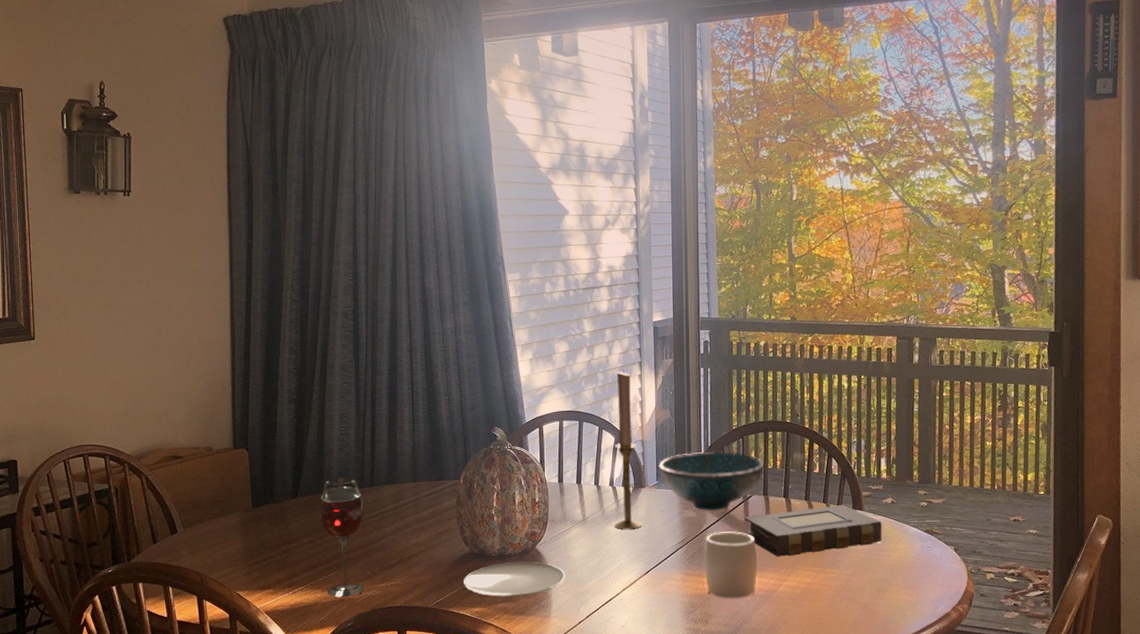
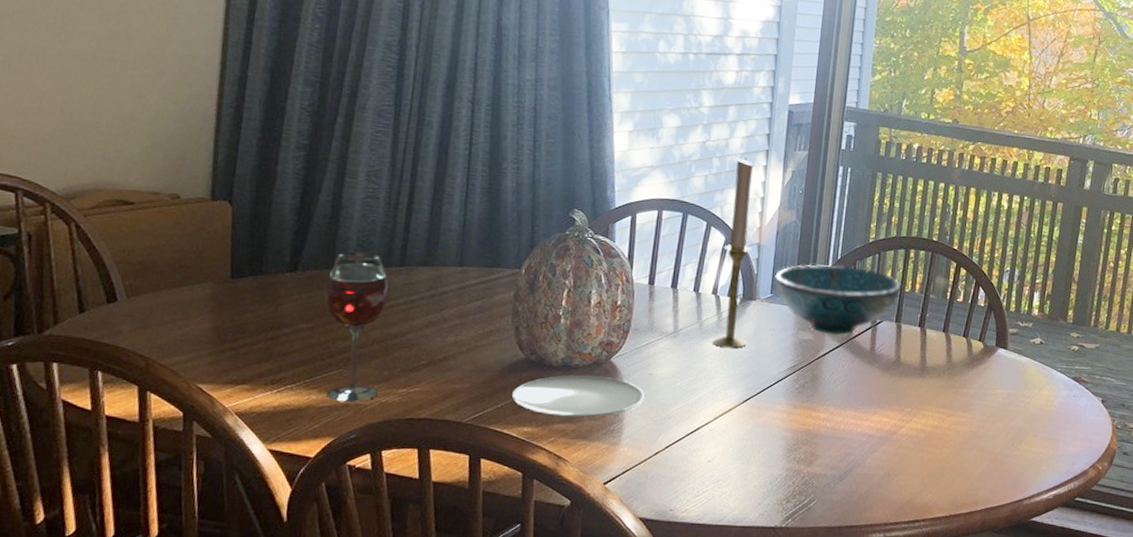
mug: present [704,532,758,599] -> none [816,359,880,438]
book: present [744,505,882,557] -> none [870,340,1026,395]

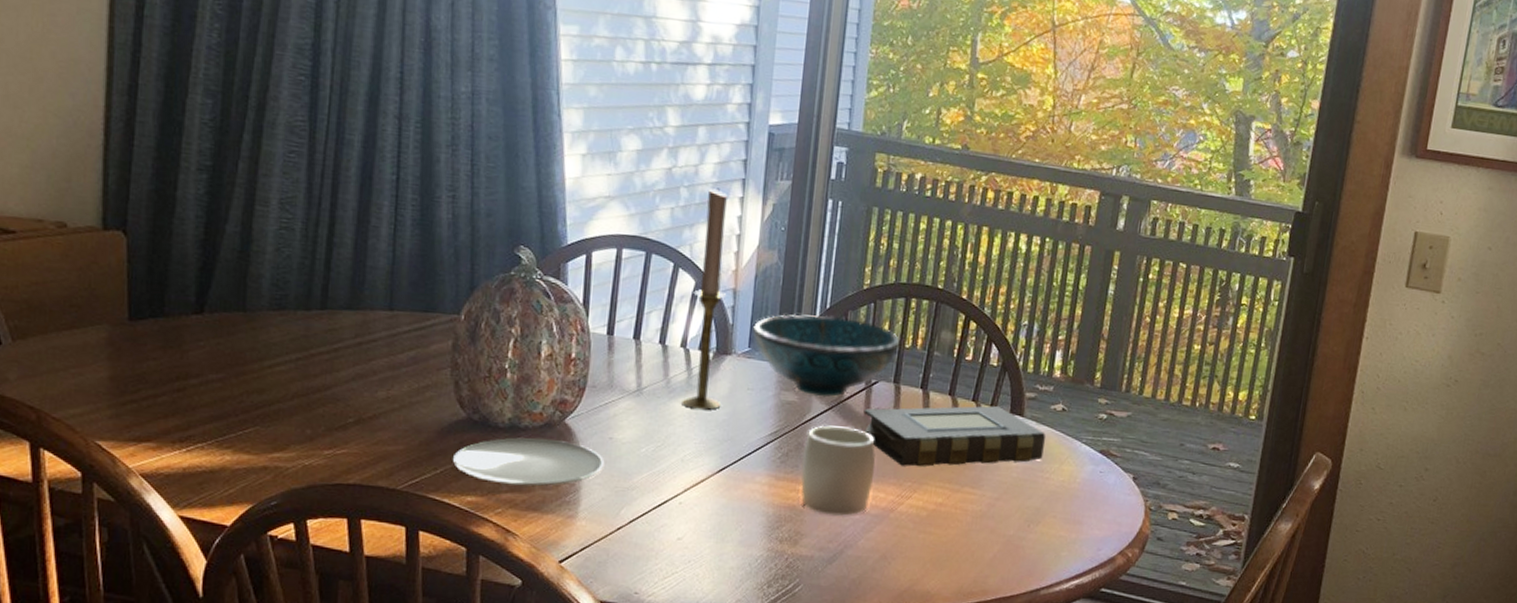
wineglass: present [325,251,389,402] -> none [236,291,309,464]
mug: none [816,359,880,438] -> present [801,425,876,516]
book: none [870,340,1026,395] -> present [863,406,1045,467]

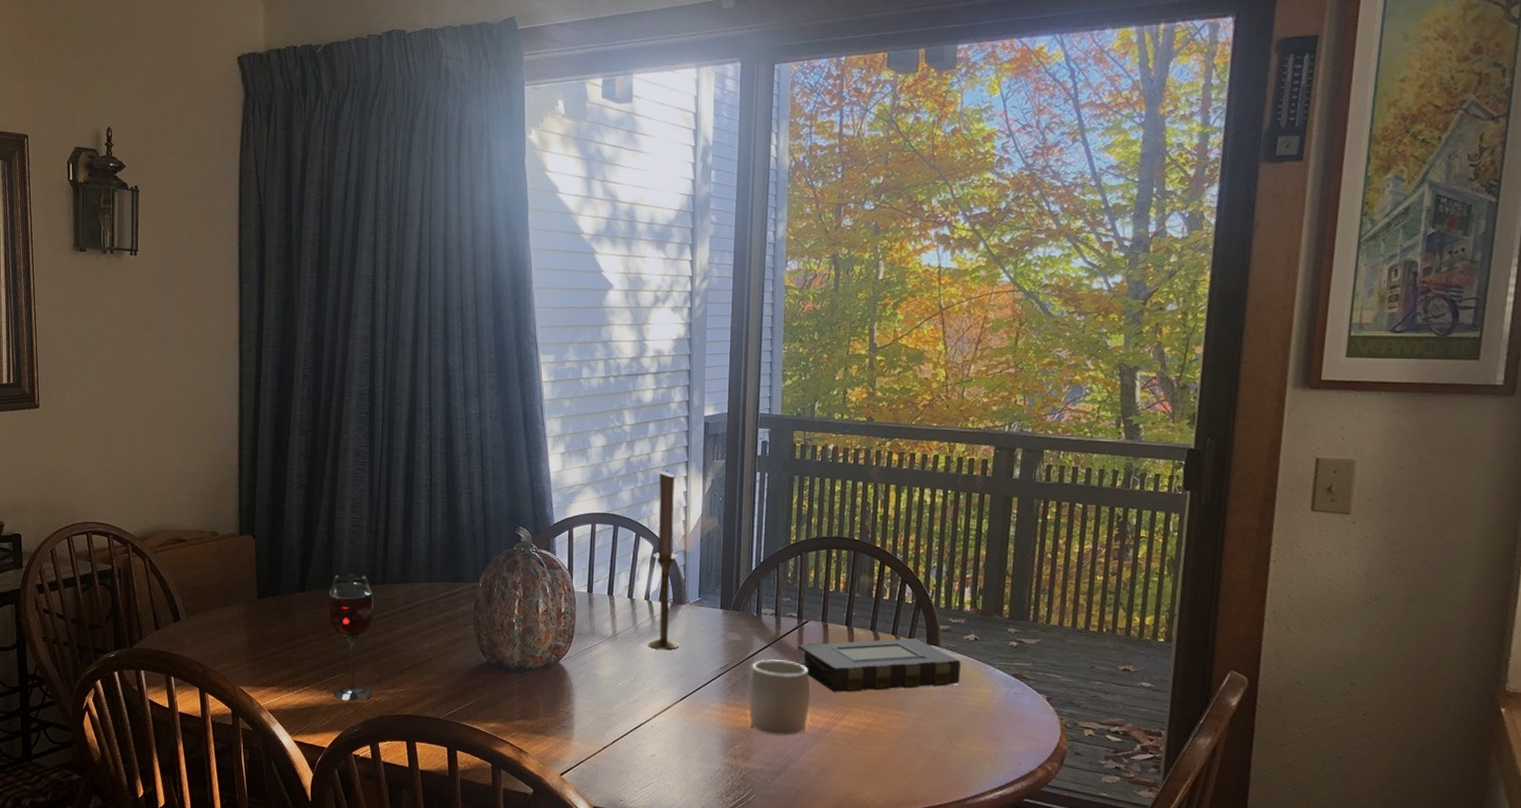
wineglass: none [236,291,309,464] -> present [327,573,375,701]
plate: present [453,437,605,487] -> none [479,676,591,715]
decorative bowl: present [752,314,901,397] -> none [700,567,825,636]

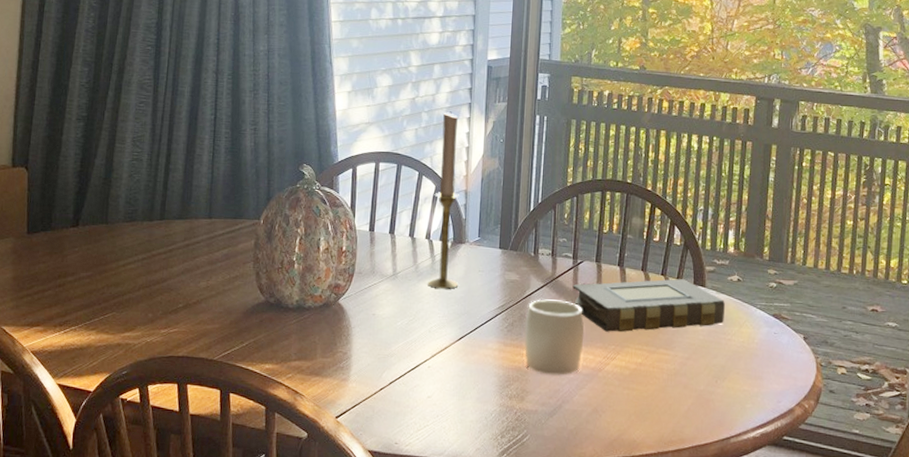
wineglass: present [327,573,375,701] -> none [100,208,152,341]

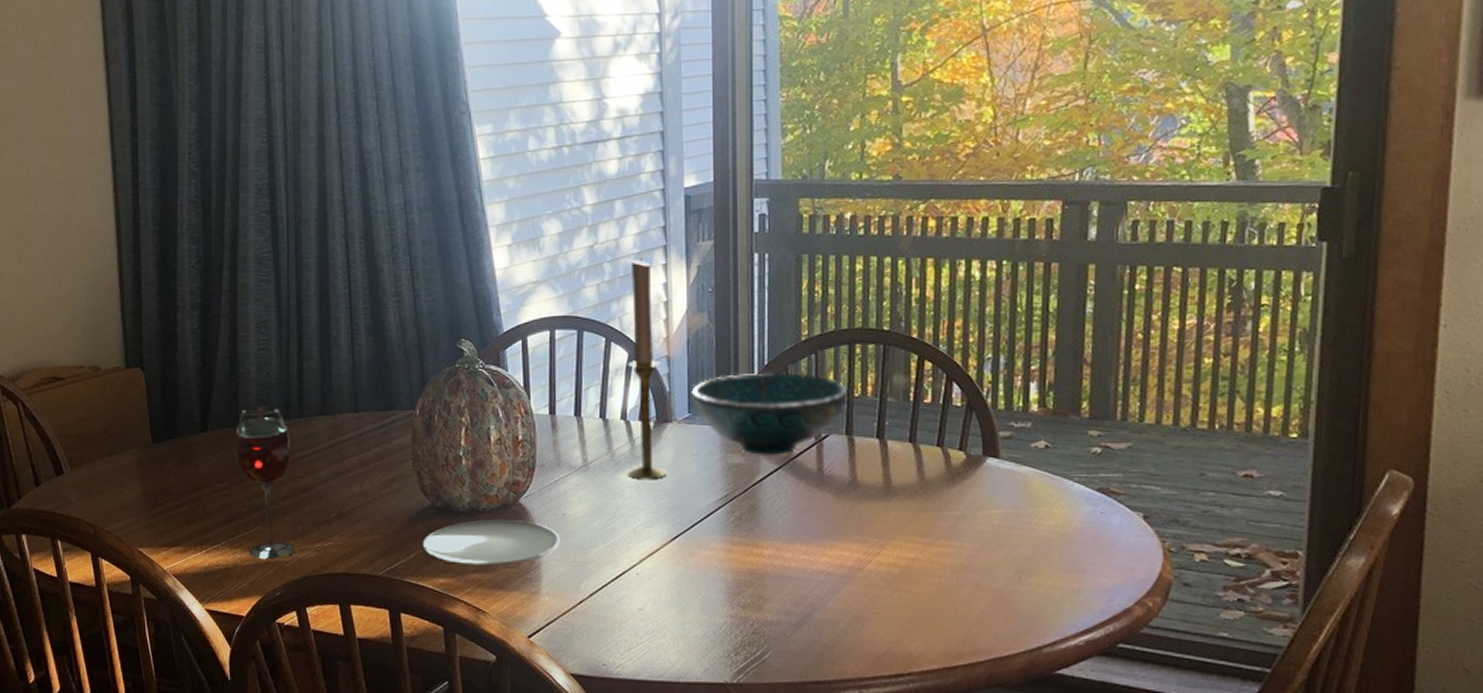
wineglass: none [100,208,152,341] -> present [234,406,295,559]
plate: none [255,315,370,356] -> present [423,519,561,566]
decorative bowl: none [480,208,599,276] -> present [689,372,848,457]
mug: present [524,299,585,375] -> none [756,485,836,578]
book: present [572,279,725,333] -> none [816,450,1028,522]

